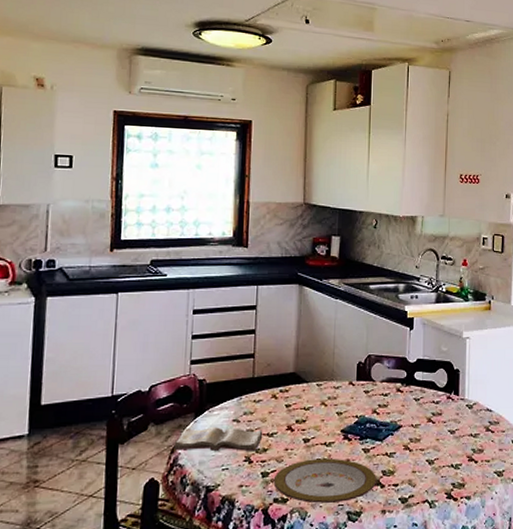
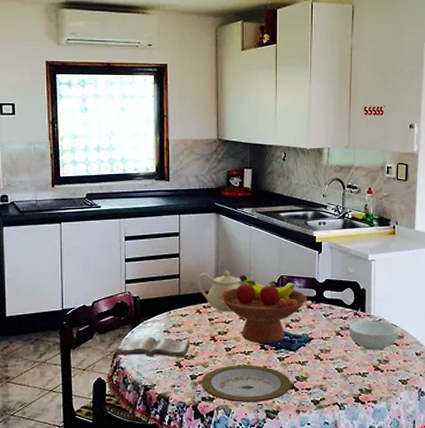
teapot: none [274,349,341,396] -> present [197,270,256,311]
fruit bowl: none [300,354,398,433] -> present [220,274,308,344]
cereal bowl: none [441,405,495,439] -> present [349,320,399,351]

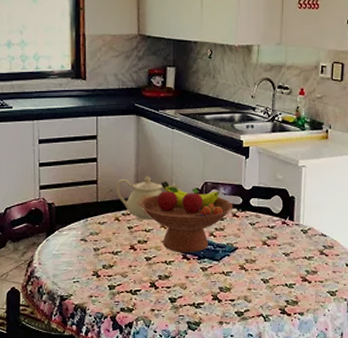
diary: present [116,337,190,358] -> none [30,245,109,268]
plate: present [201,365,292,403] -> none [119,275,215,314]
cereal bowl: present [349,320,399,351] -> none [276,230,329,261]

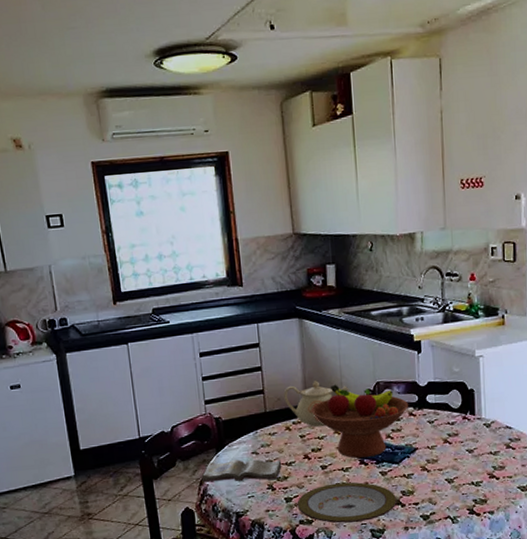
diary: none [30,245,109,268] -> present [201,459,282,482]
plate: none [119,275,215,314] -> present [297,482,398,523]

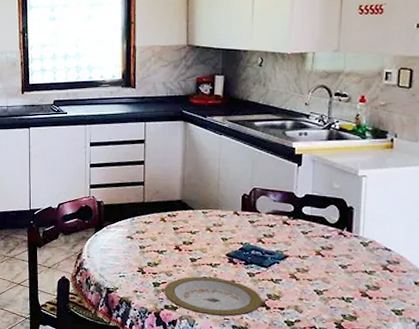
diary: present [201,459,282,482] -> none [79,240,154,265]
teapot: present [283,380,349,427] -> none [162,179,225,222]
fruit bowl: present [311,384,409,459] -> none [186,185,284,258]

